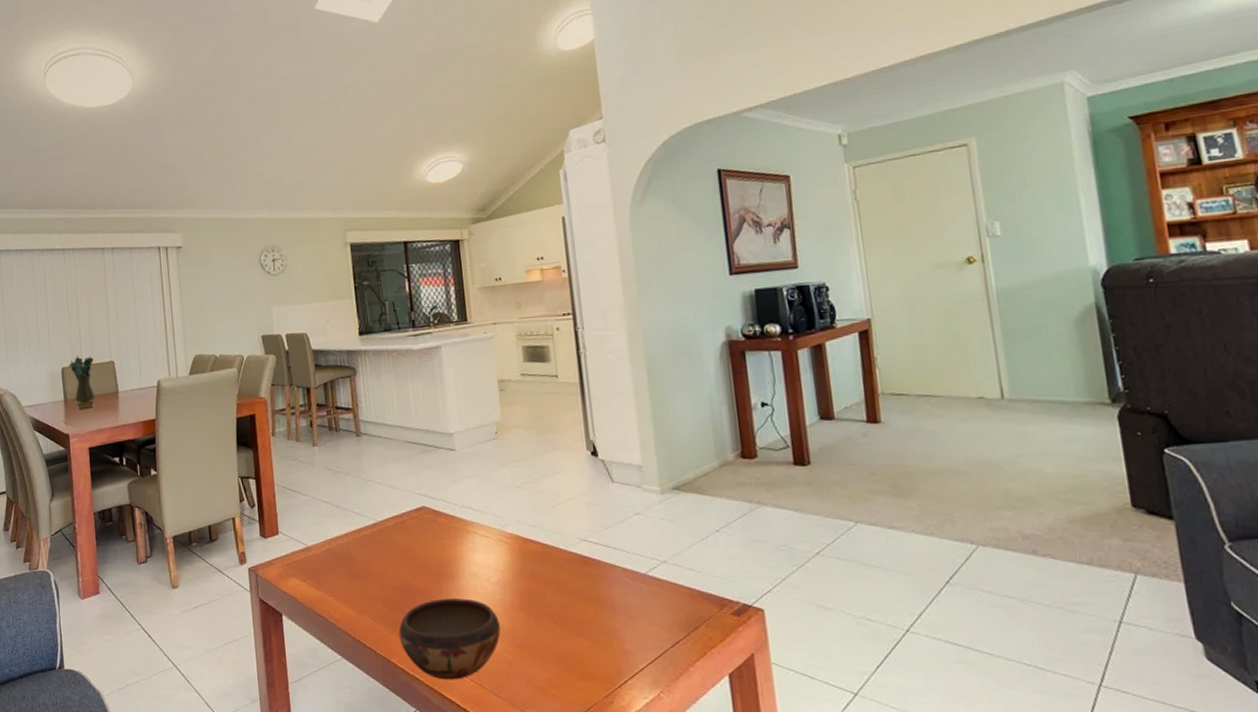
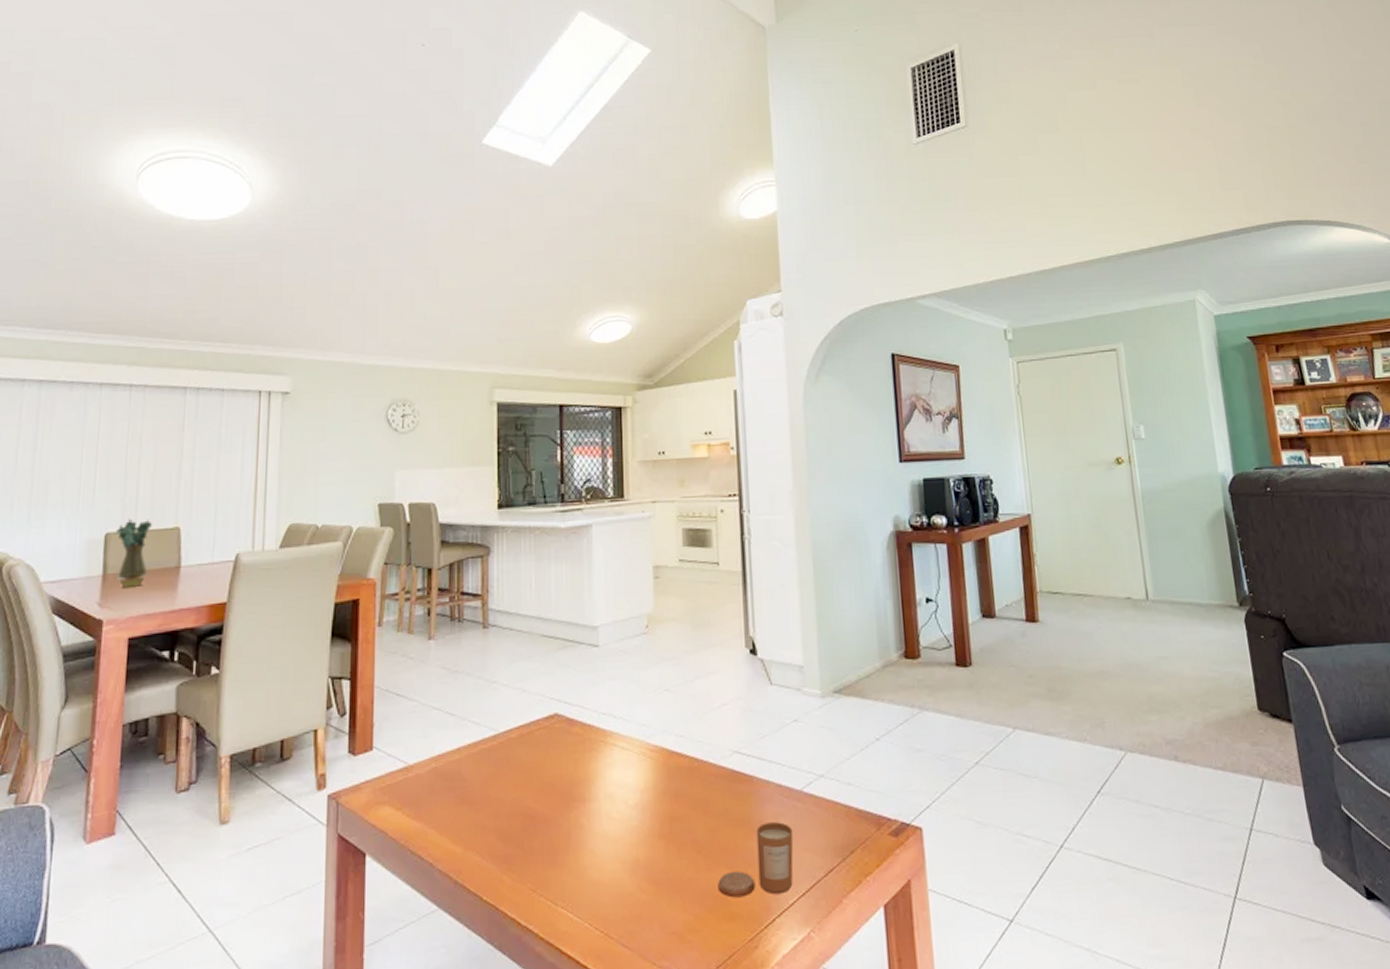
decorative bowl: present [398,598,501,680] -> none [513,826,635,931]
candle: none [574,600,642,662] -> present [718,822,794,898]

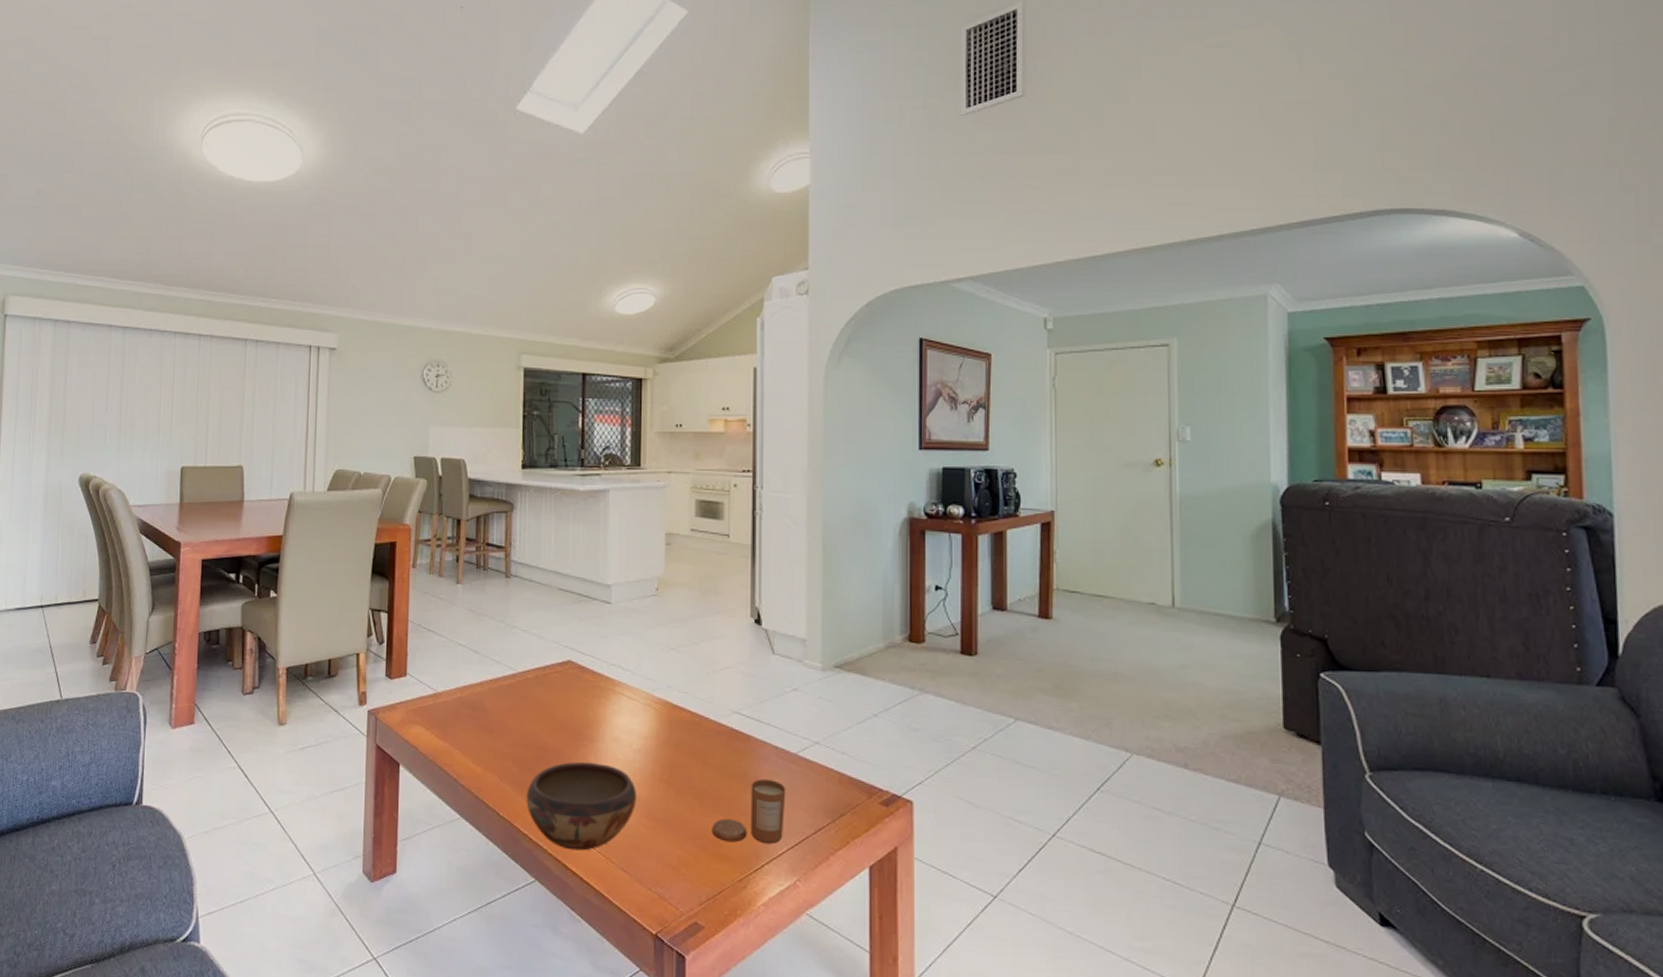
vase: present [116,518,152,587] -> none [190,455,219,516]
decorative bowl: none [513,826,635,931] -> present [526,762,636,851]

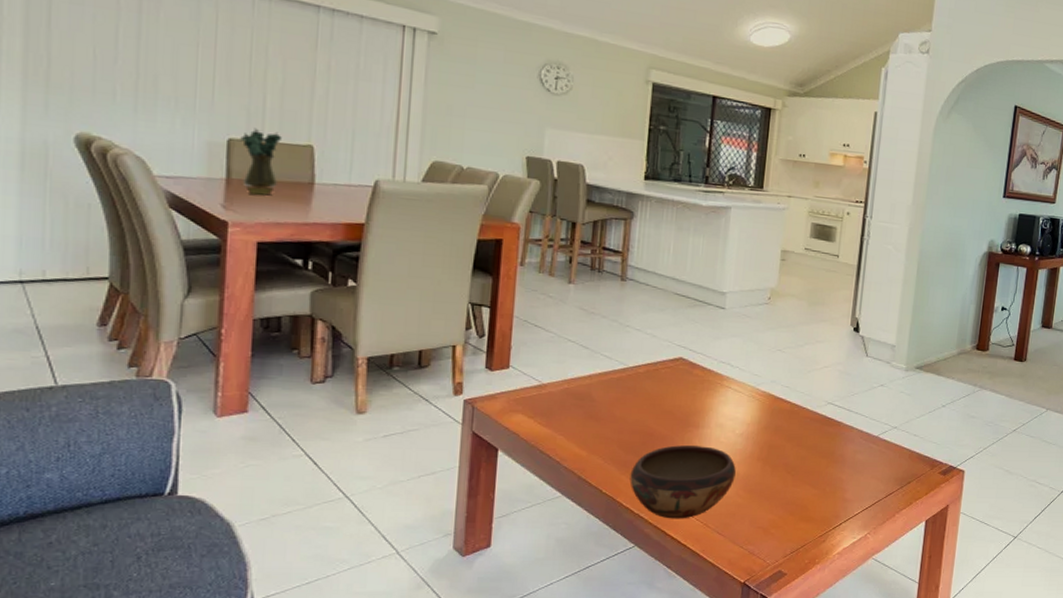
vase: none [190,455,219,516] -> present [240,127,281,196]
candle: present [712,779,786,845] -> none [800,457,866,507]

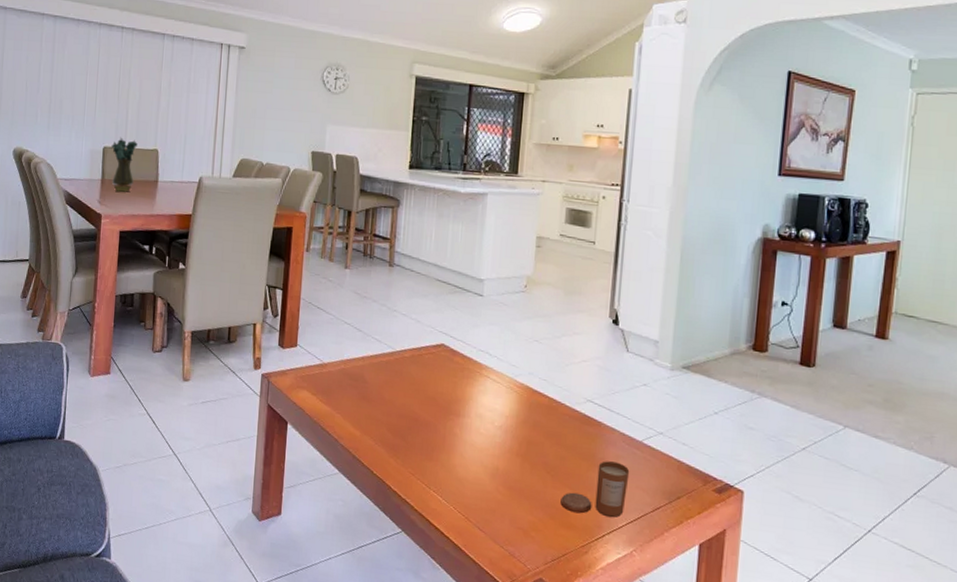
decorative bowl: present [630,445,736,519] -> none [397,432,496,510]
candle: none [800,457,866,507] -> present [560,461,630,518]

